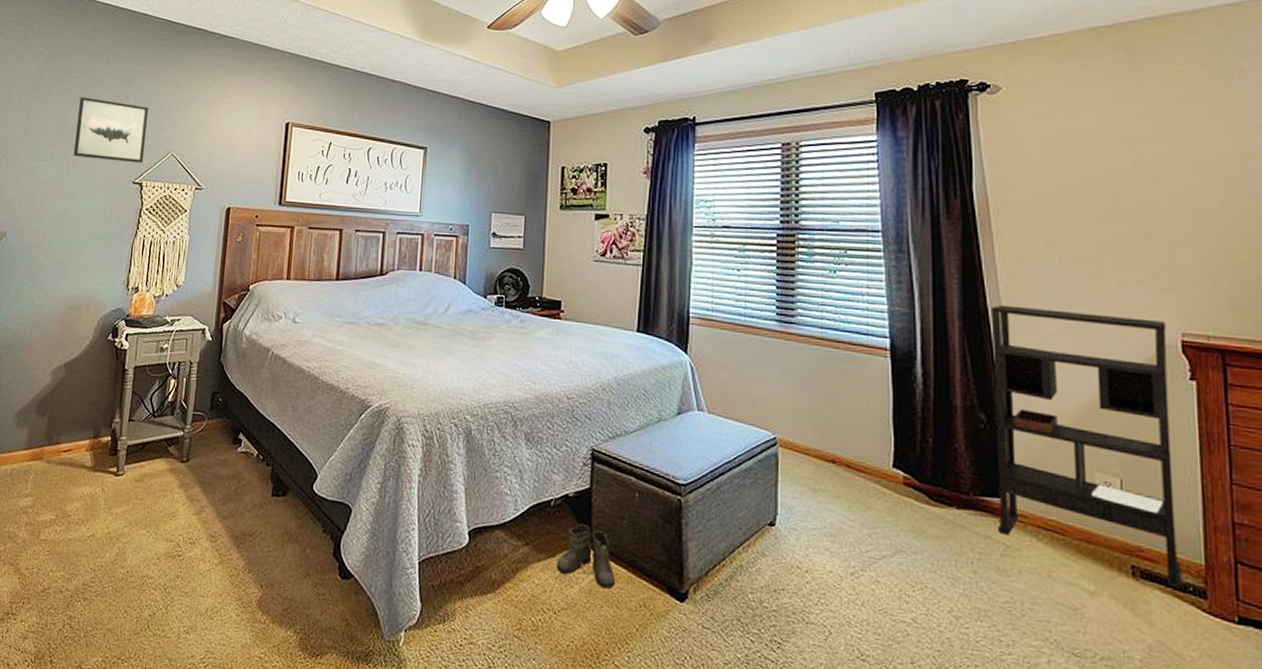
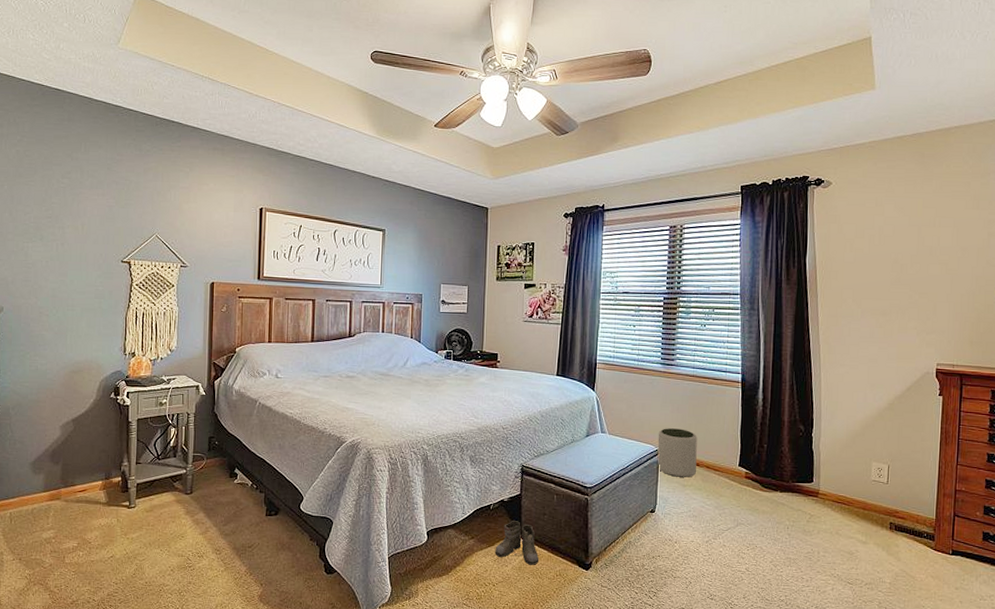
wall art: present [73,97,148,163] -> none [61,183,130,244]
plant pot: none [775,408,831,479] -> present [657,428,697,477]
bookshelf: present [990,305,1183,591] -> none [807,347,927,537]

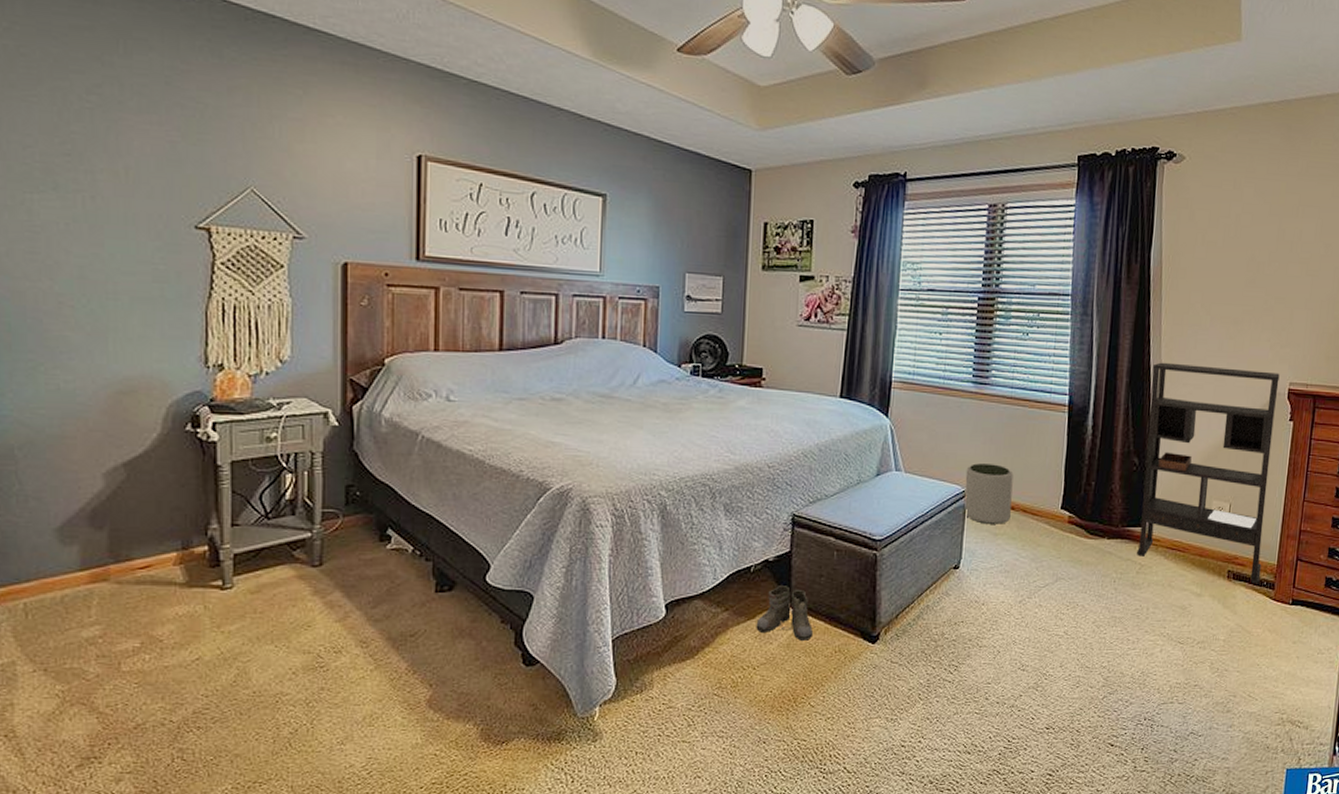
bookshelf: none [807,347,927,537] -> present [1137,362,1280,586]

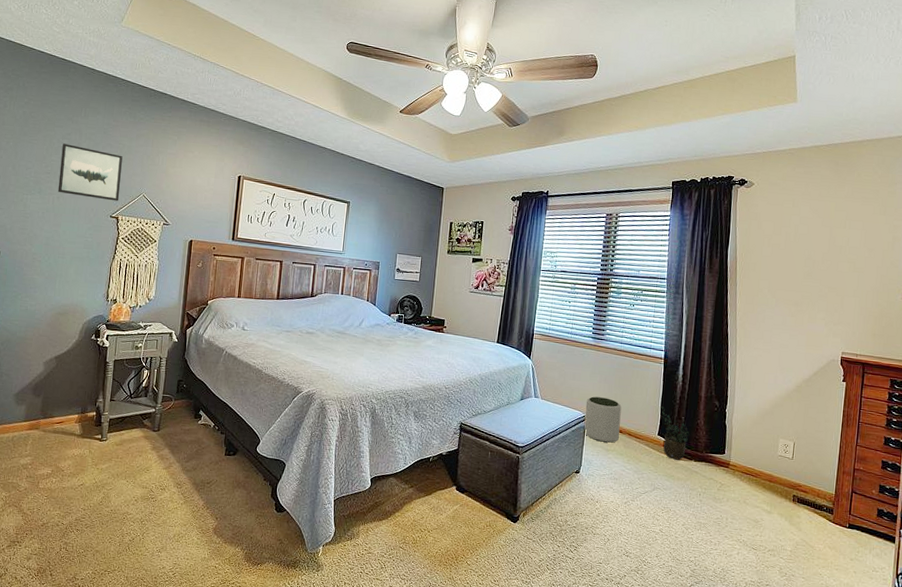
wall art: none [88,102,208,201] -> present [57,143,123,201]
boots: present [756,586,816,641] -> none [431,473,473,515]
potted plant: none [1064,470,1102,539] -> present [661,406,690,460]
bookshelf: present [1137,362,1280,586] -> none [718,331,834,510]

